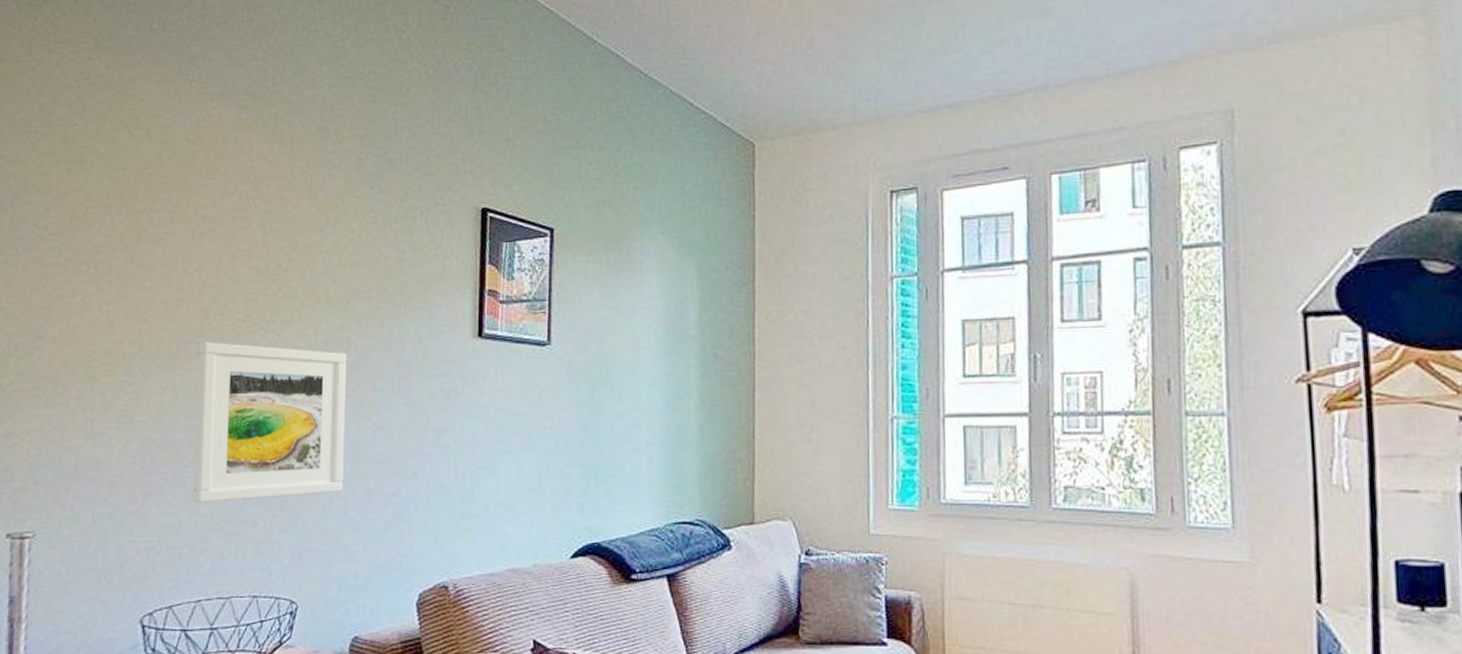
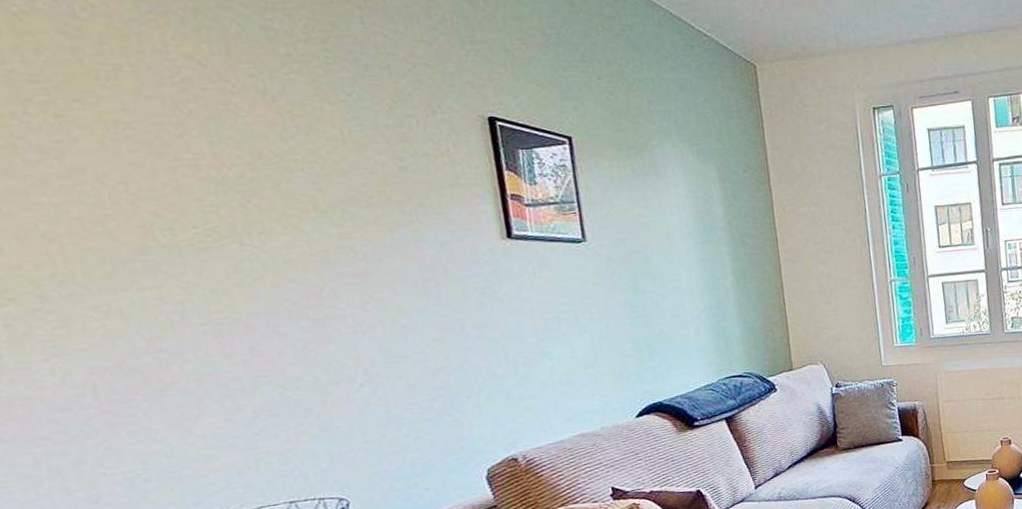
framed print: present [192,342,347,503] -> none [146,259,380,425]

